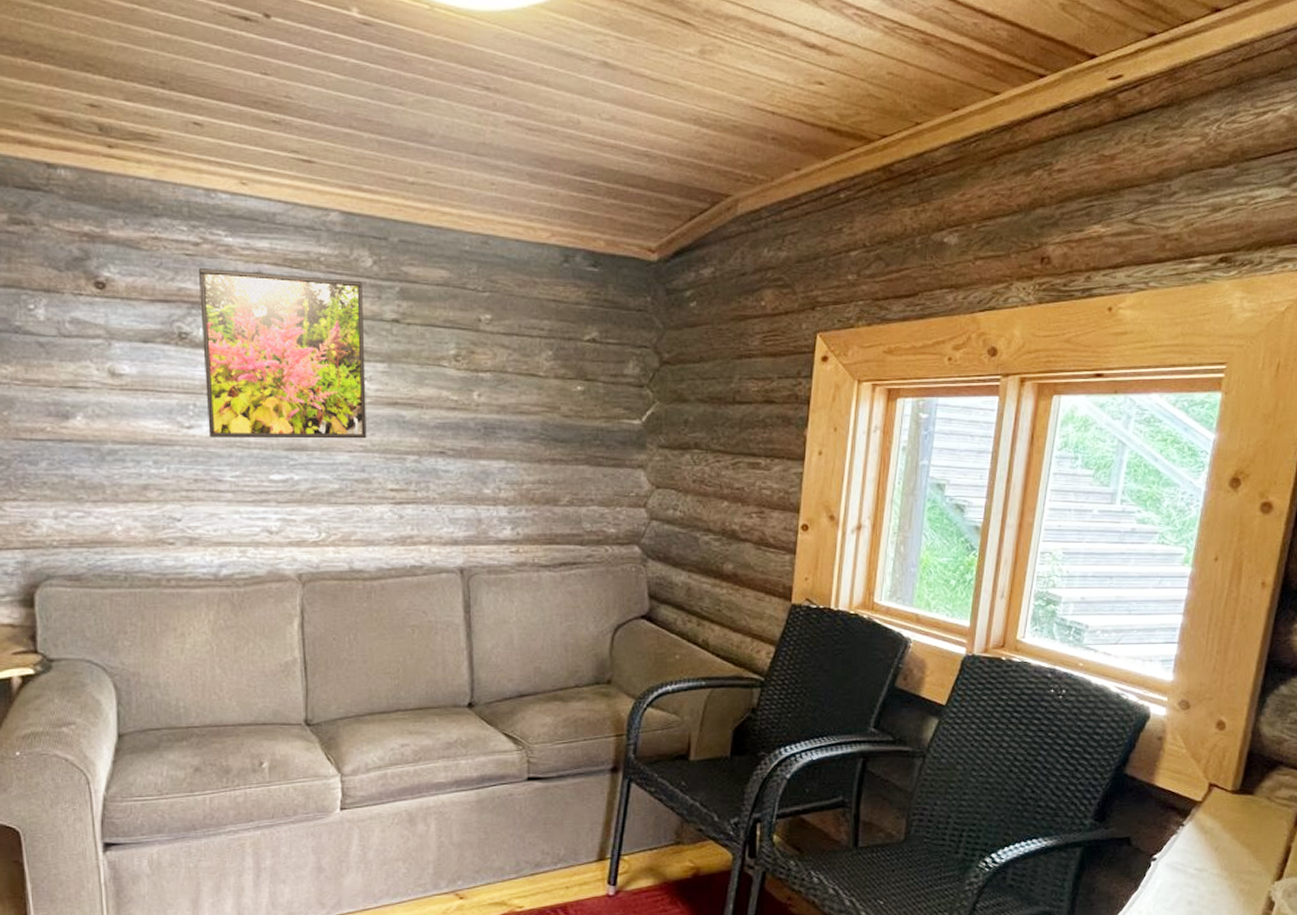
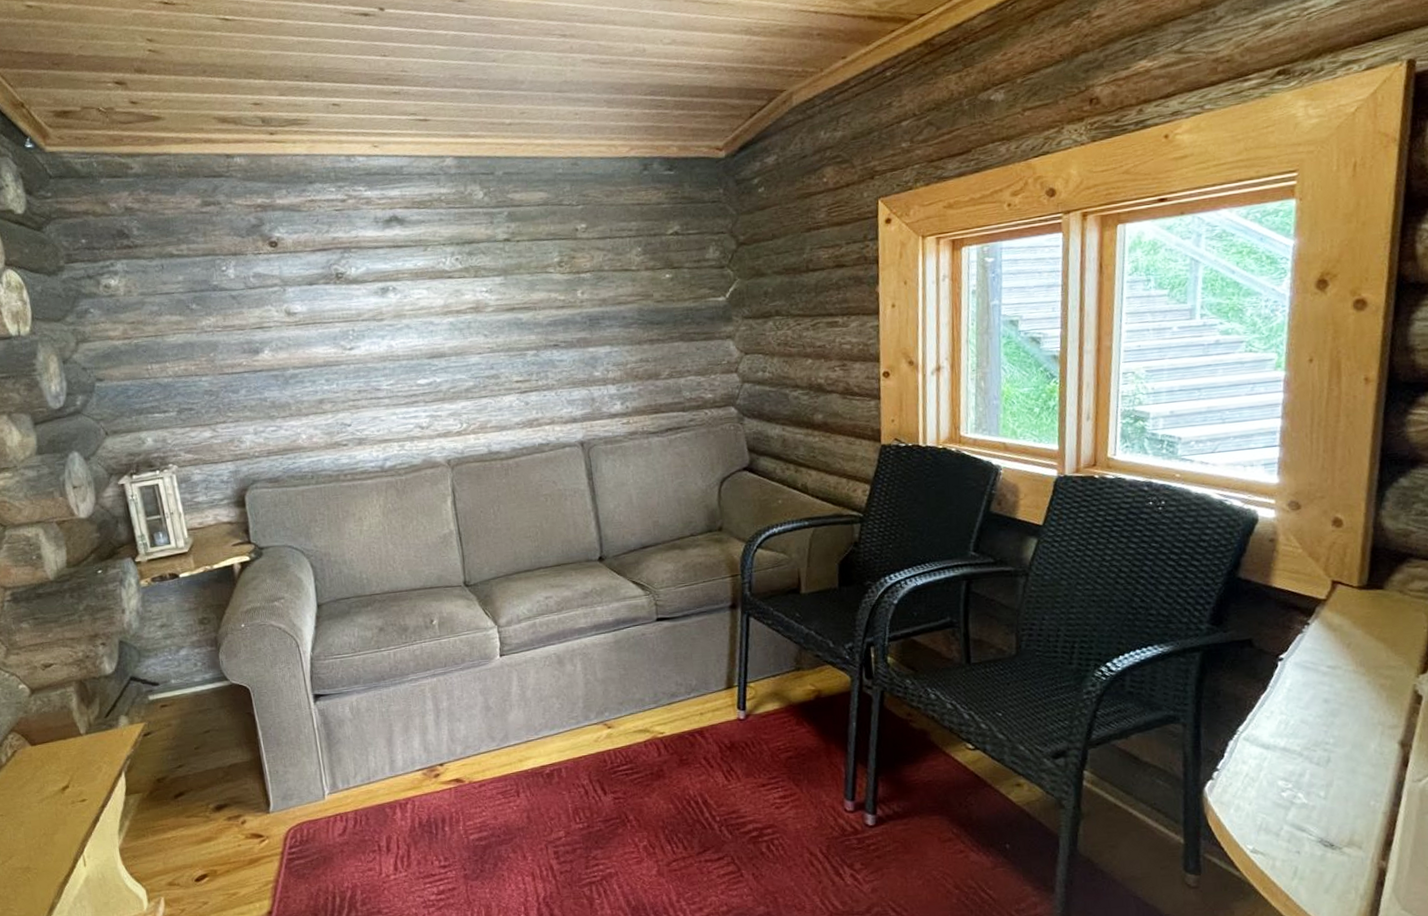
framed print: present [199,268,367,439] -> none [347,211,492,355]

